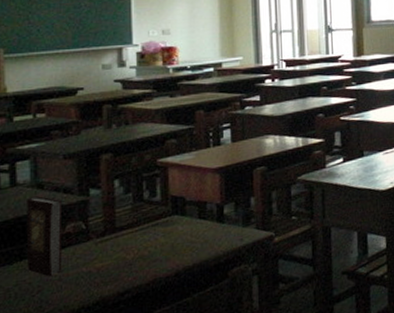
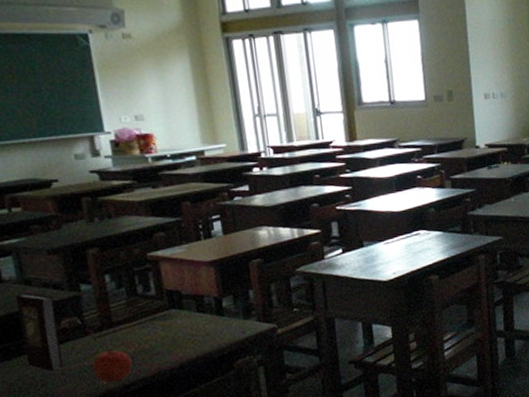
apple: none [89,254,129,290] -> present [92,348,132,383]

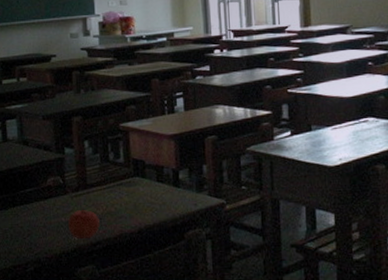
book: present [16,292,63,371] -> none [16,152,45,223]

